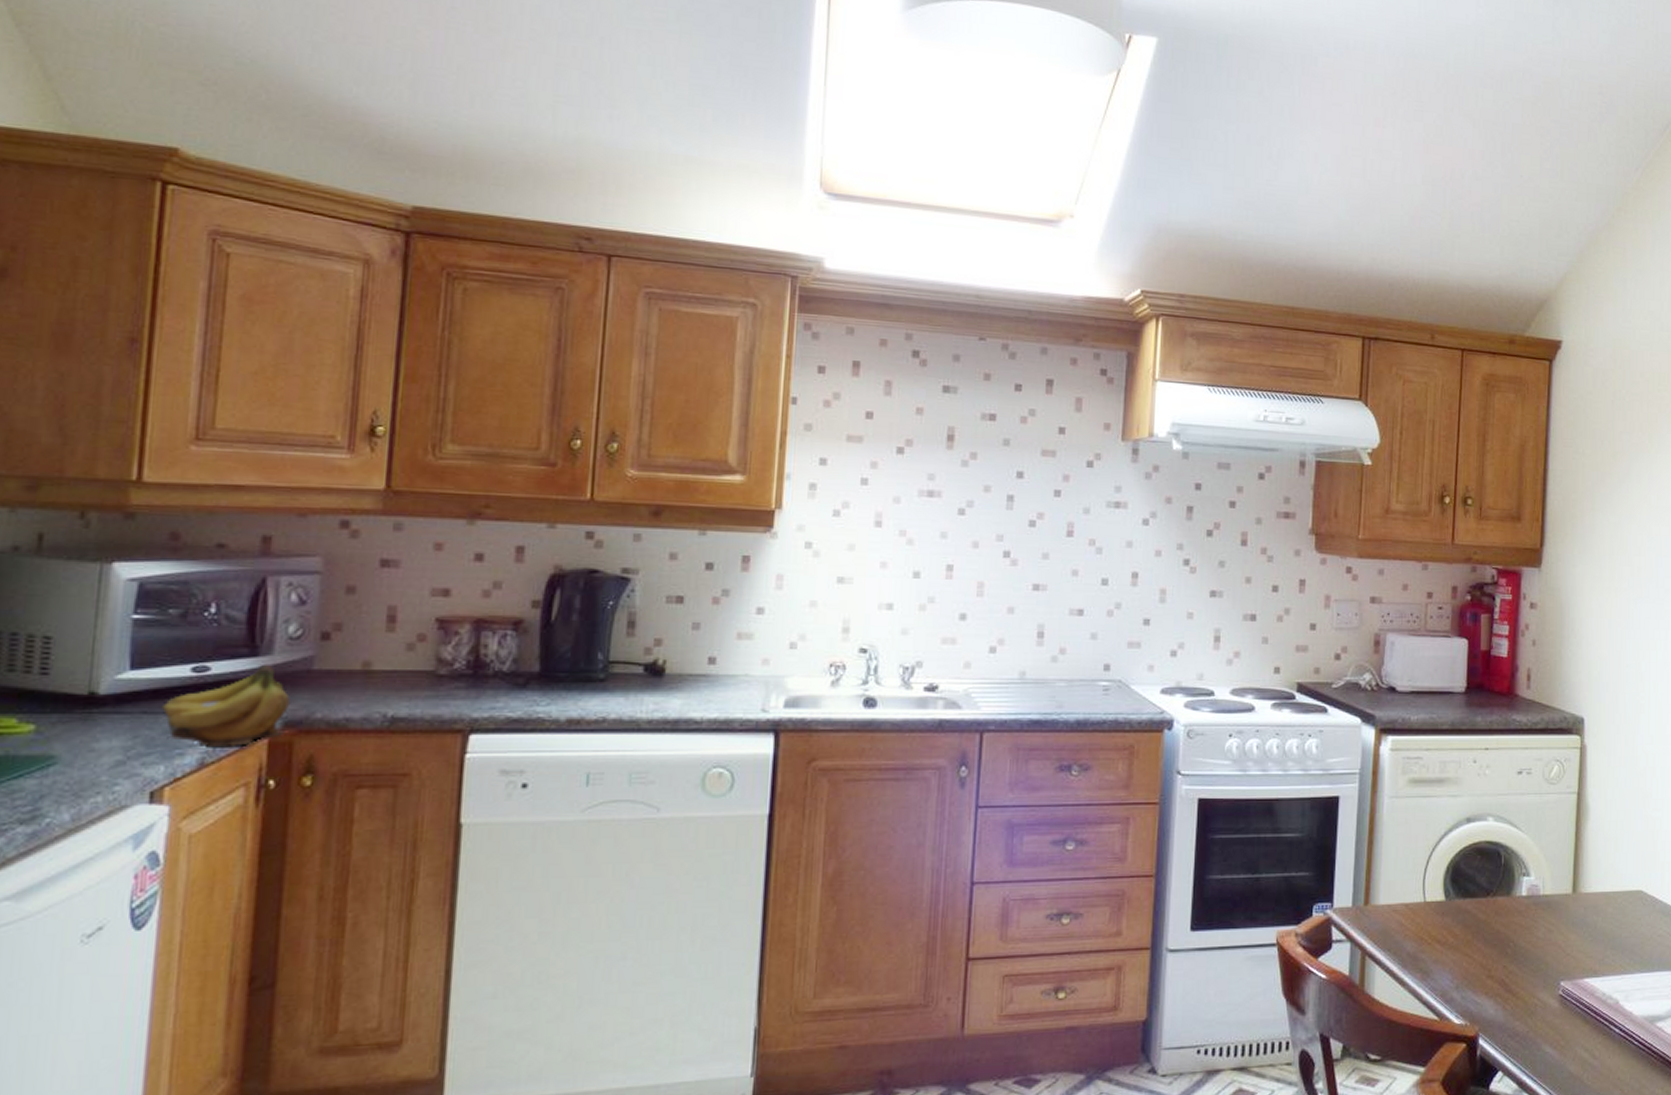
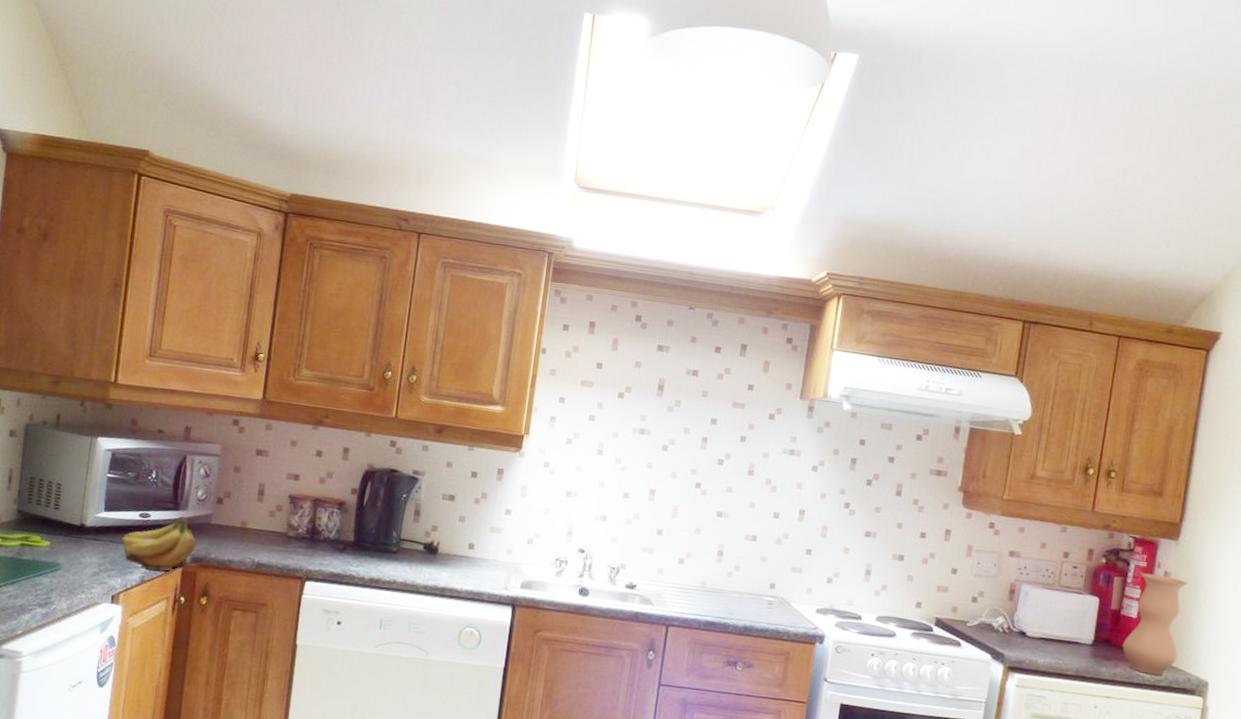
vase: none [1496,607,1555,717] -> present [1122,573,1189,676]

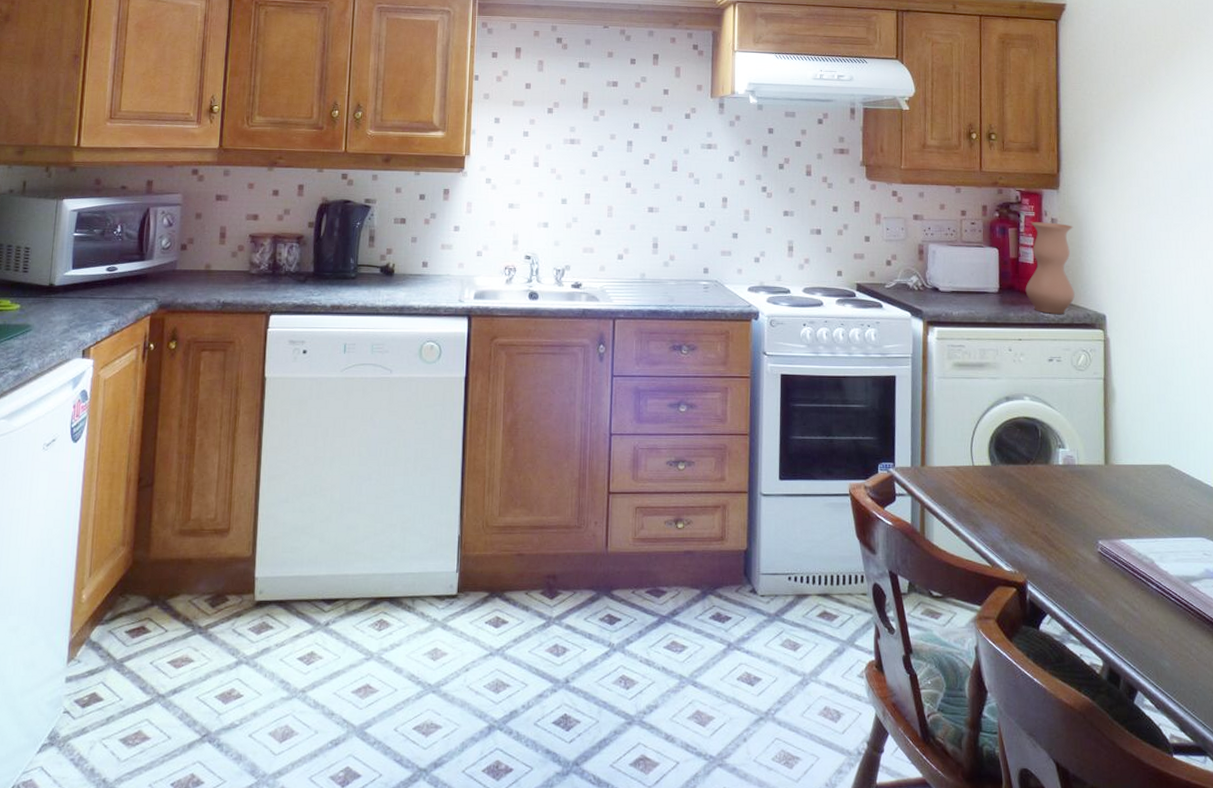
fruit: present [121,516,197,571] -> none [89,265,163,321]

